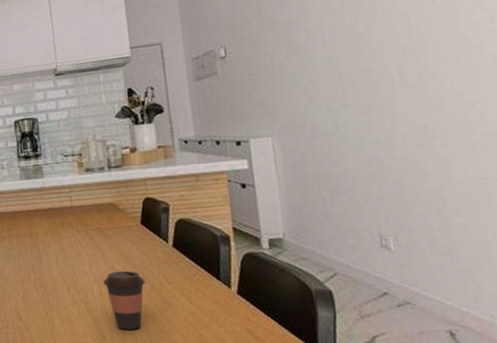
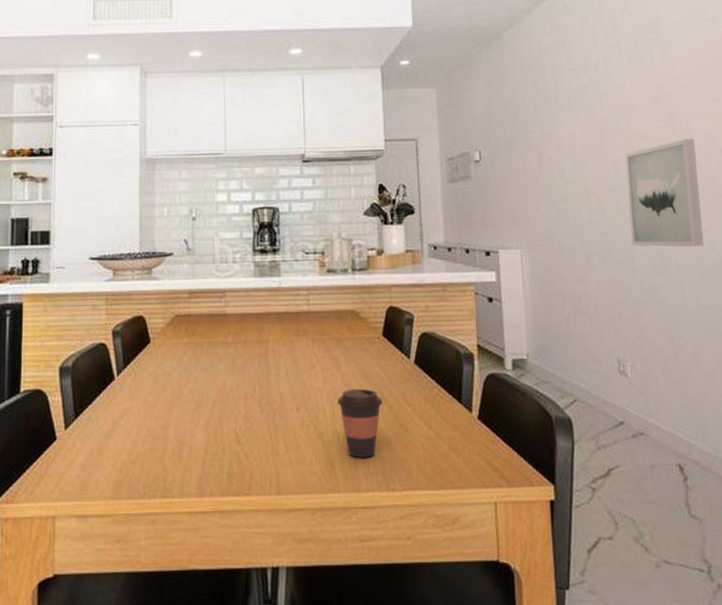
wall art: none [380,10,473,125] -> present [625,138,704,247]

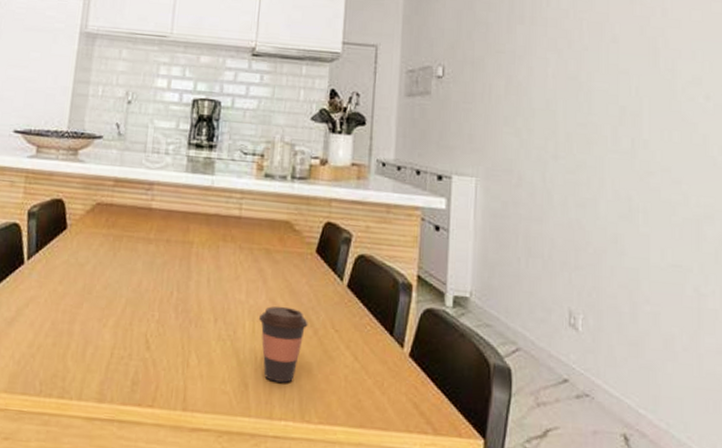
wall art: present [625,138,704,247] -> none [598,79,679,199]

